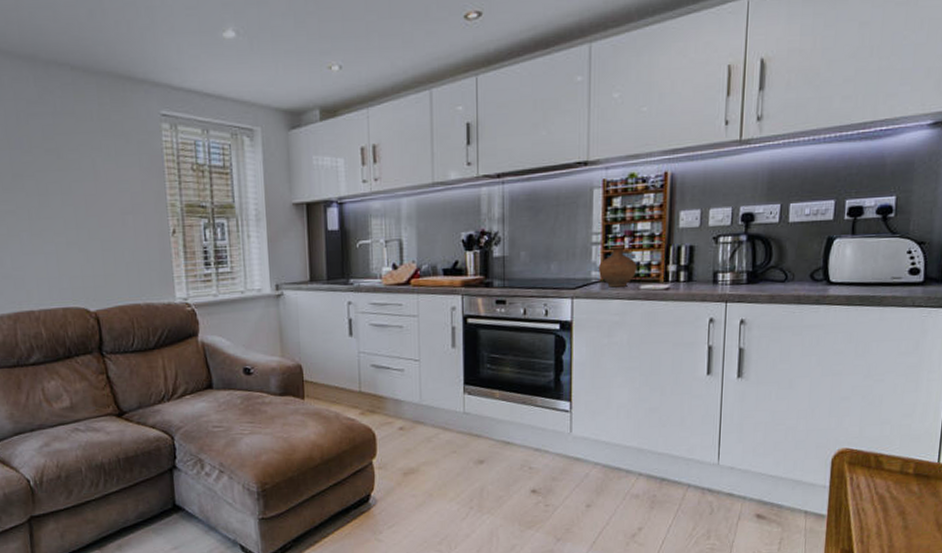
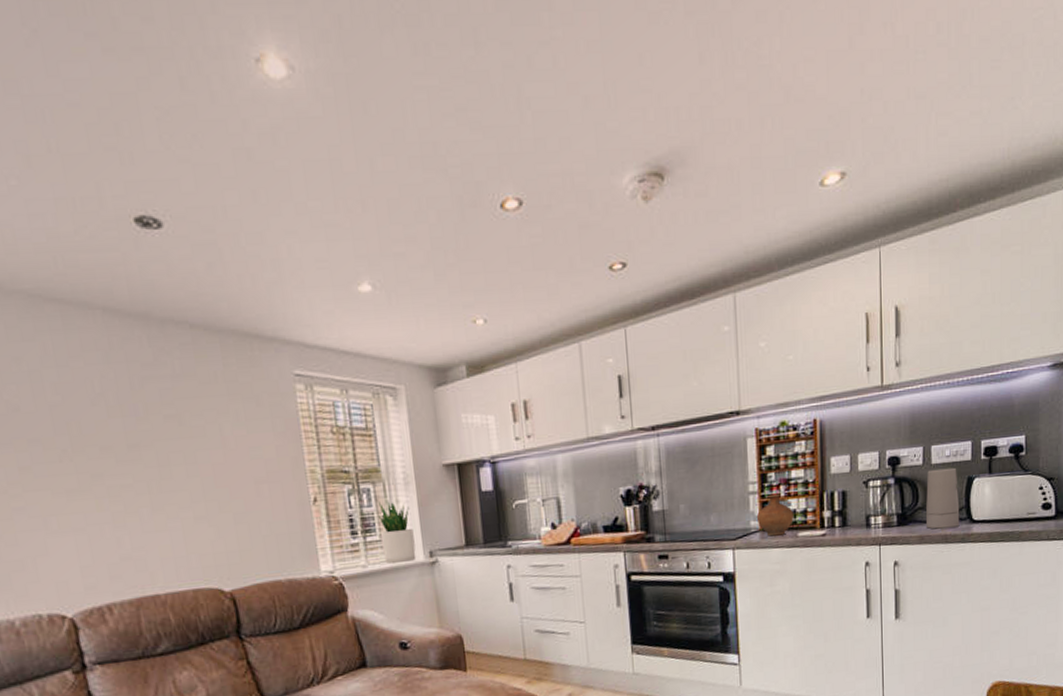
planter: none [229,235,263,295] -> present [377,501,416,564]
canister: none [778,227,817,289] -> present [926,467,960,529]

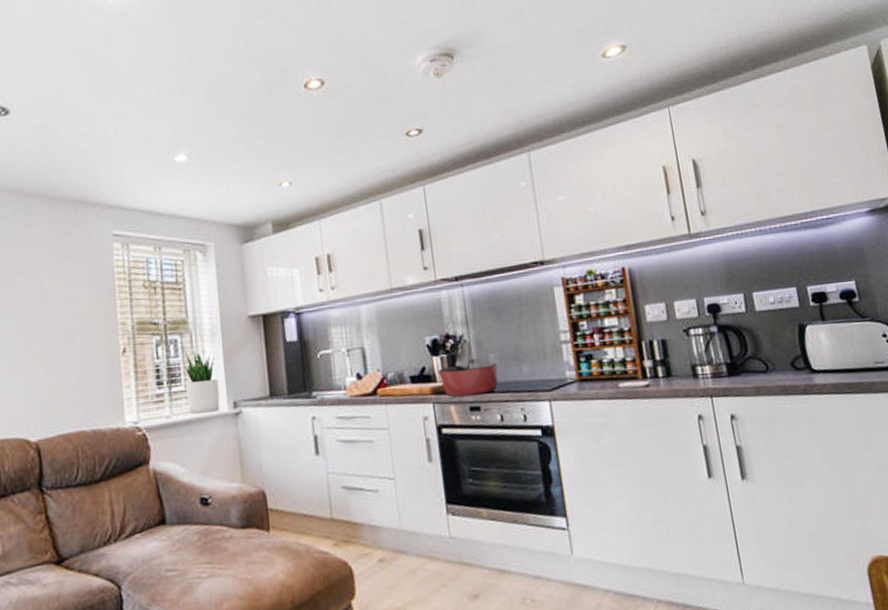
saucepan: none [630,492,687,547] -> present [438,342,498,398]
ceramic jug: present [757,493,793,537] -> none [572,342,612,388]
canister: present [926,467,960,529] -> none [752,314,799,380]

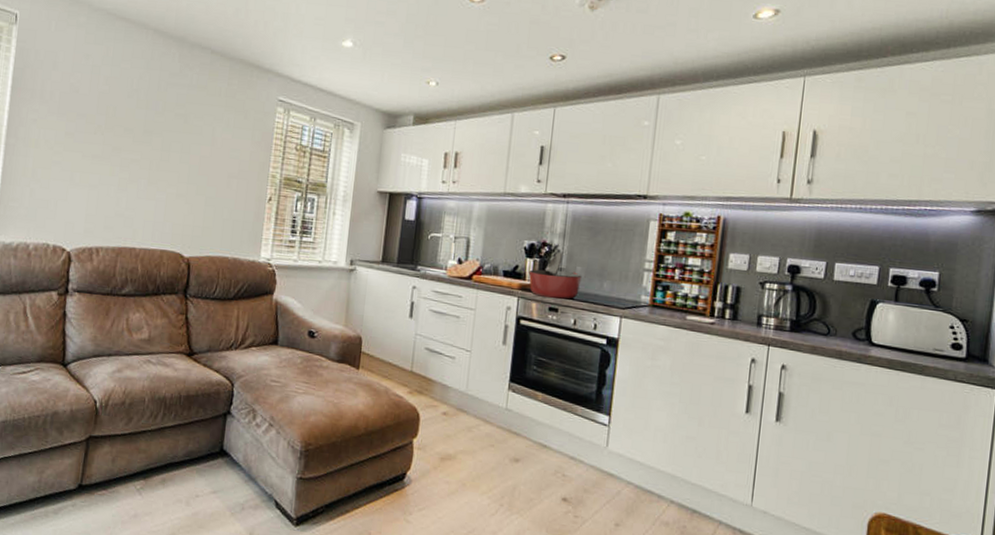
planter: present [183,351,220,414] -> none [313,211,342,265]

